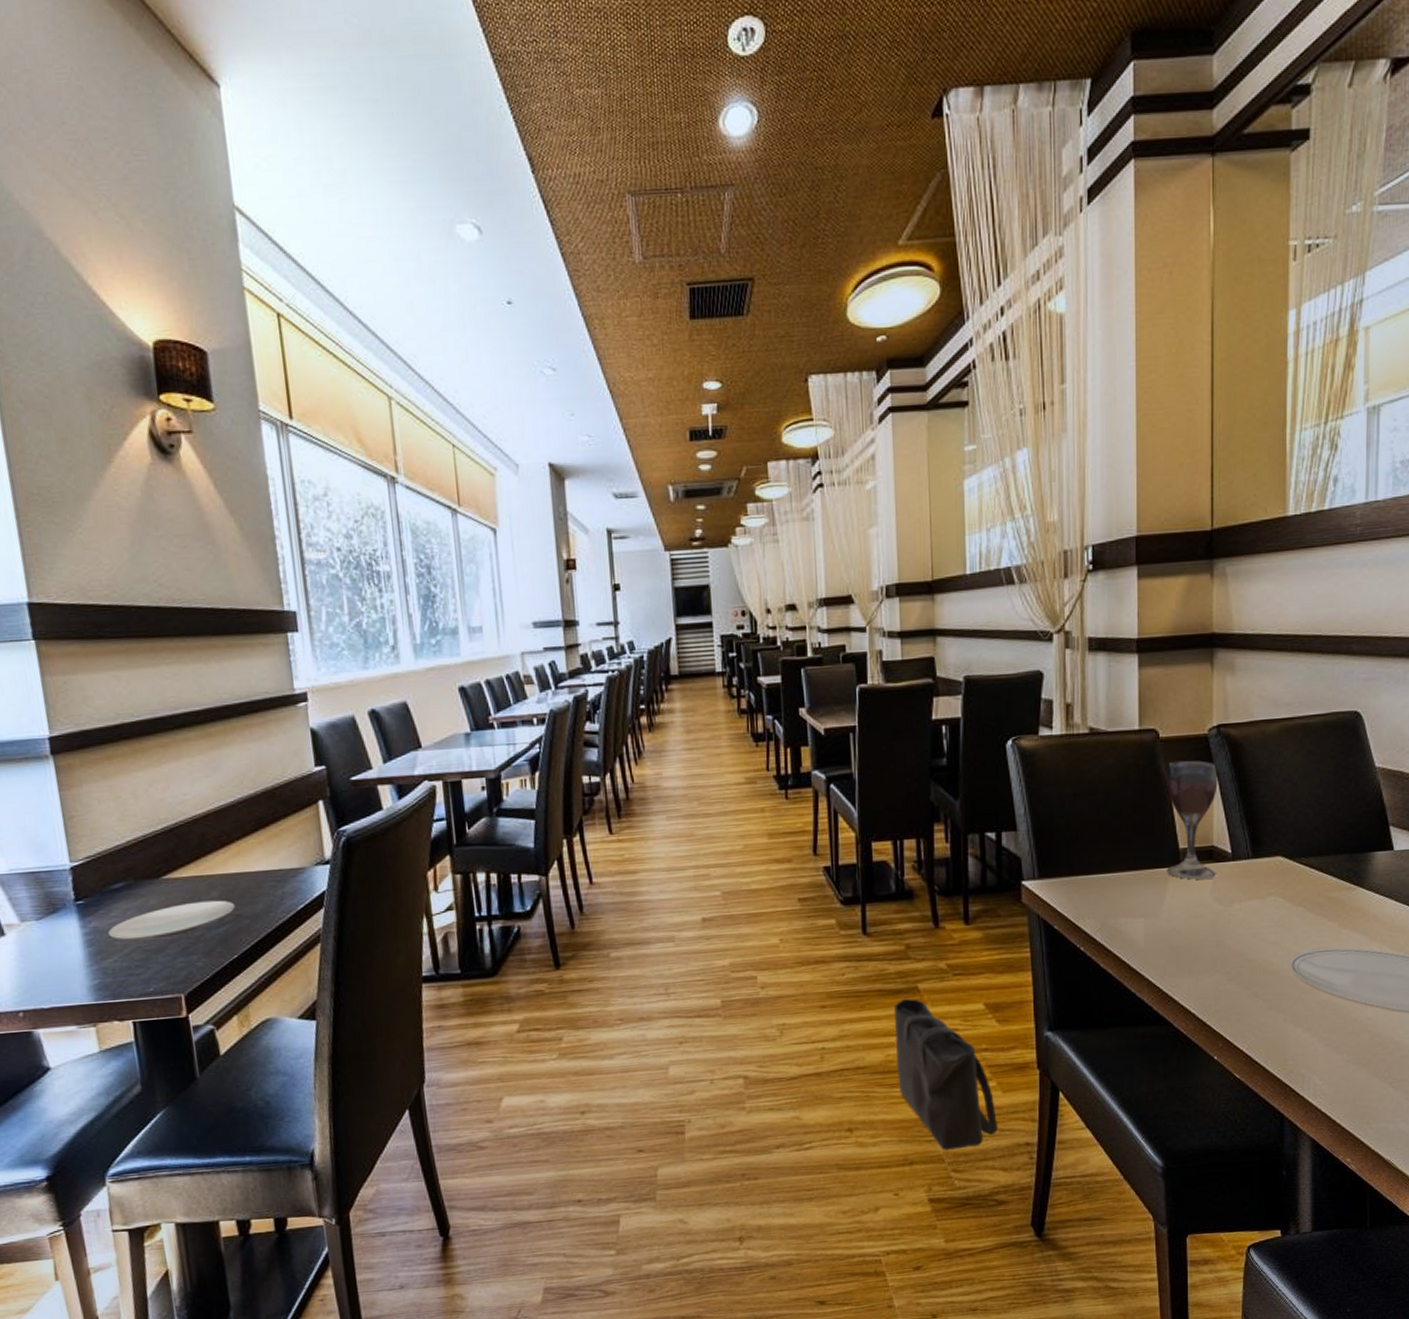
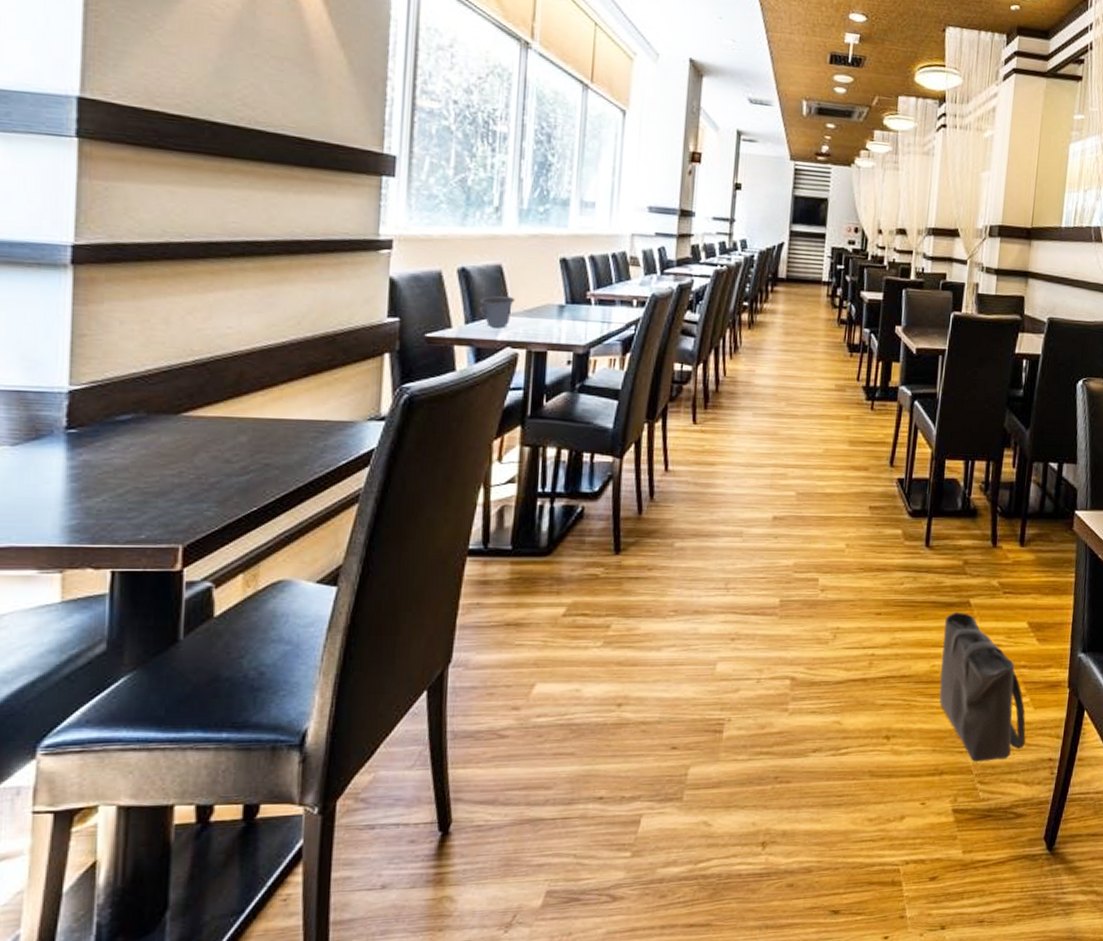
plate: present [108,900,236,941] -> none [102,444,265,481]
cup: none [392,731,424,764] -> present [478,295,514,328]

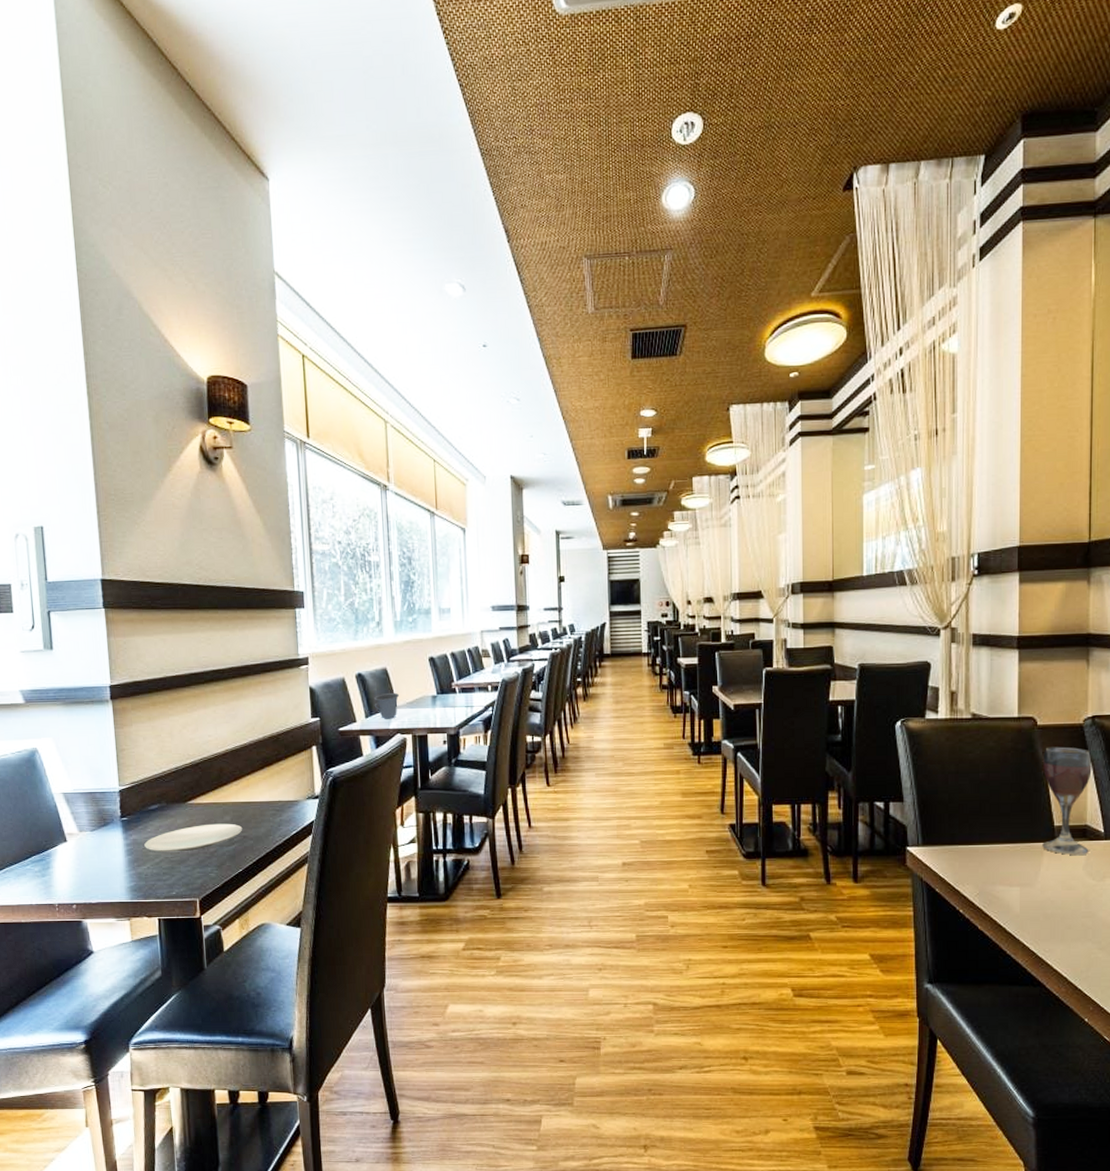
plate: none [102,444,265,481] -> present [144,823,243,852]
tote bag: present [939,612,1026,762] -> none [787,944,879,1084]

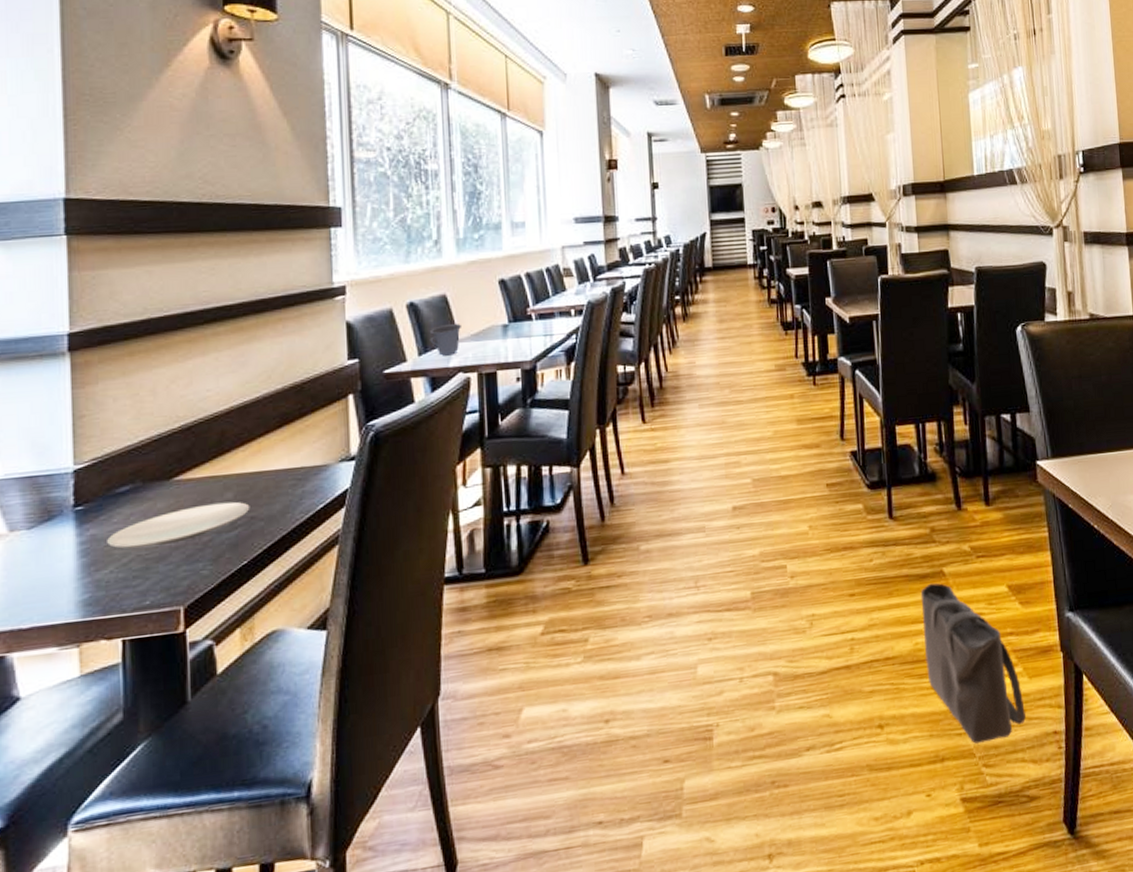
tote bag: none [787,944,879,1084] -> present [920,583,1026,744]

